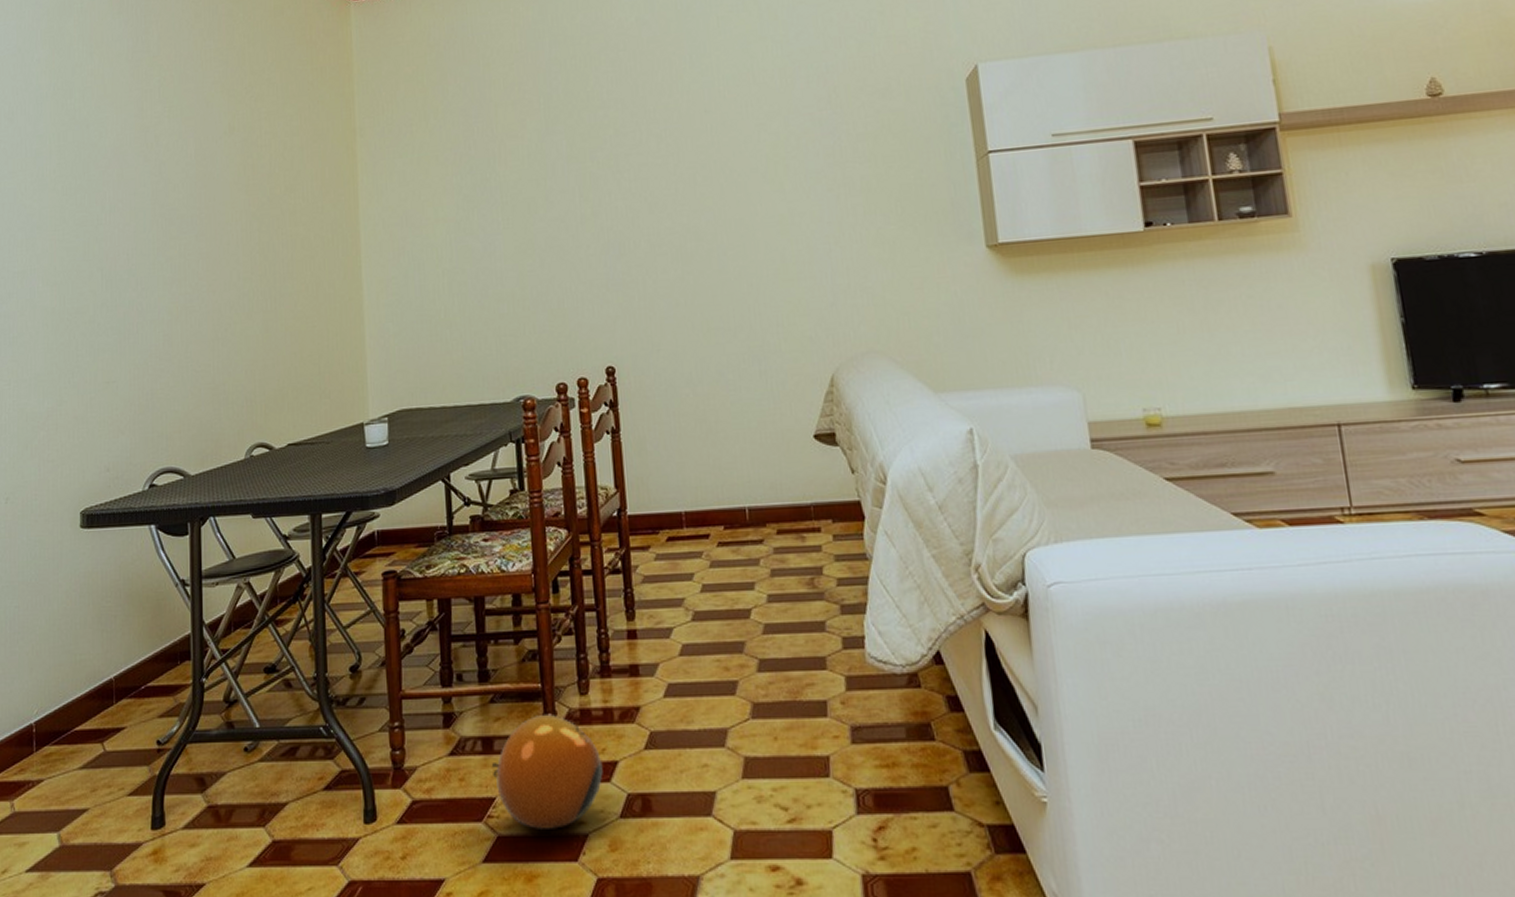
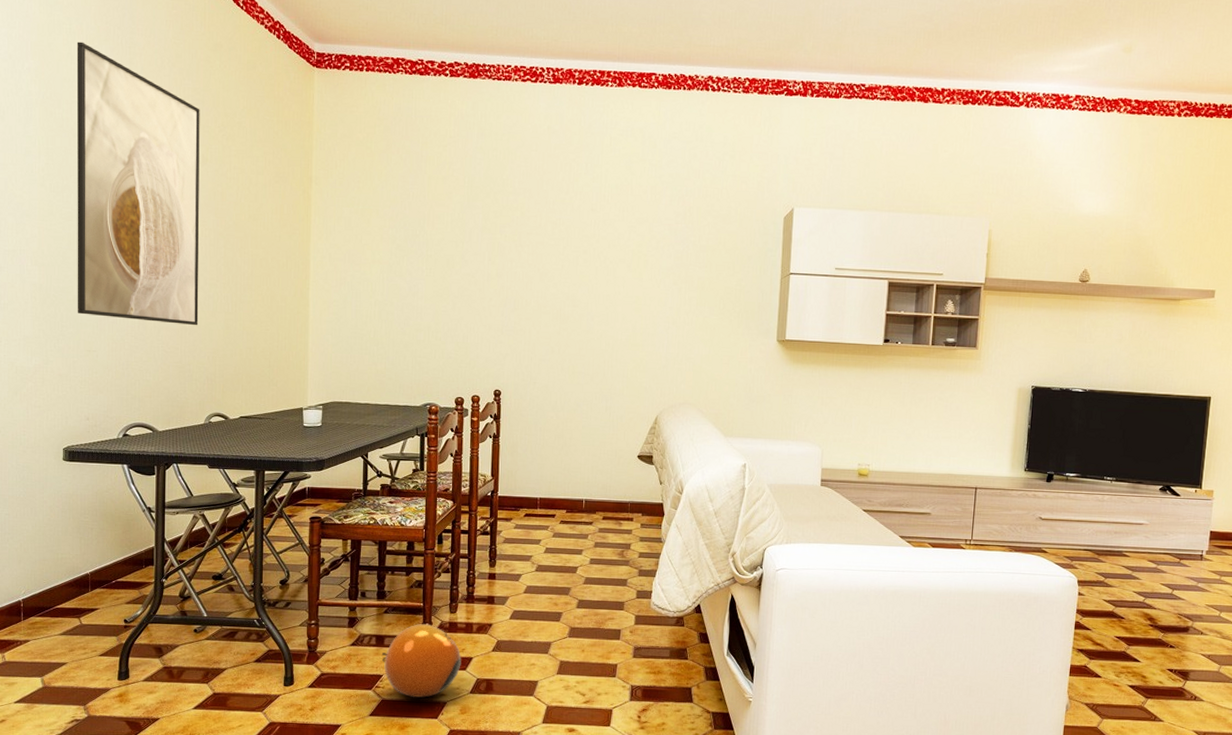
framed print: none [88,19,233,338] -> present [76,41,200,326]

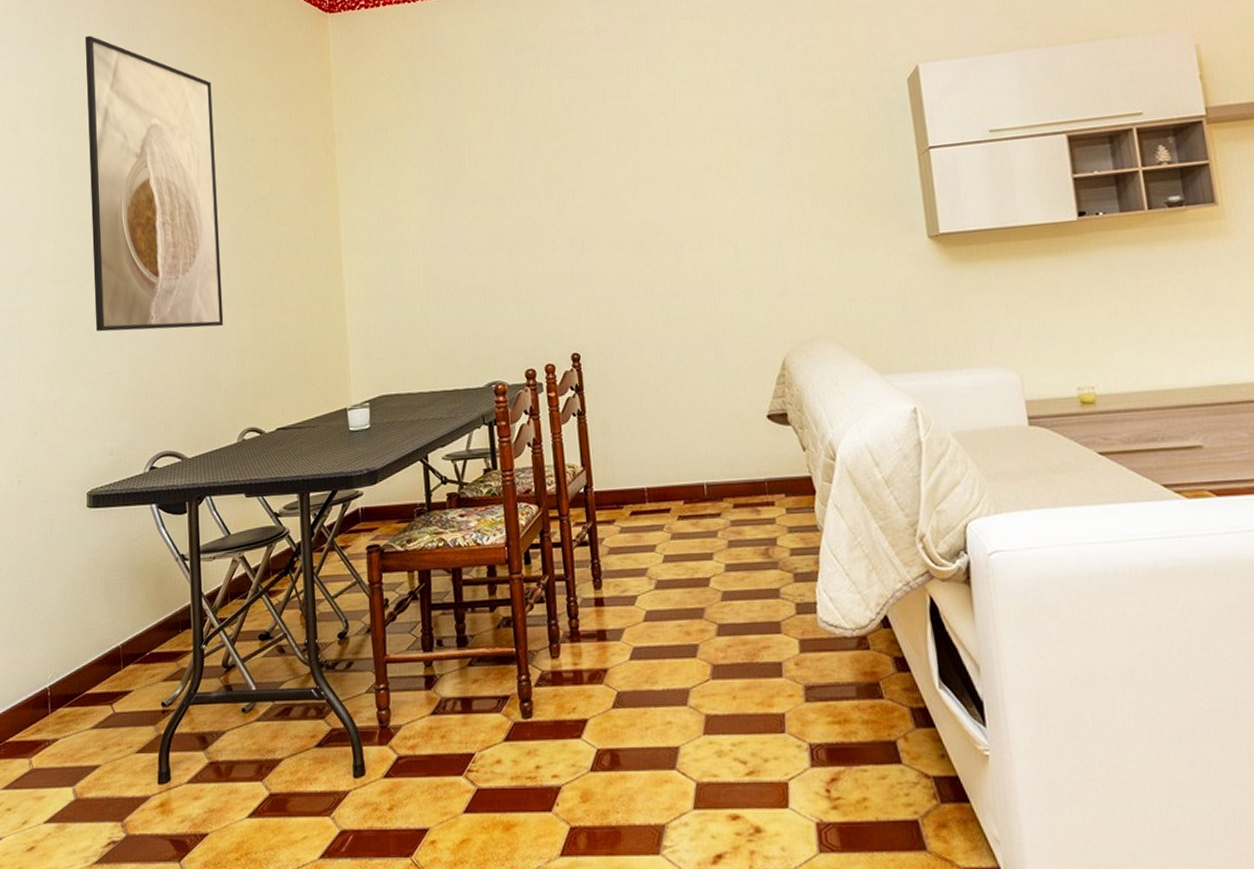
ball: present [381,624,462,698] -> none [470,677,574,782]

